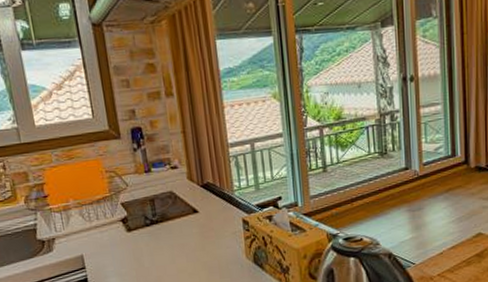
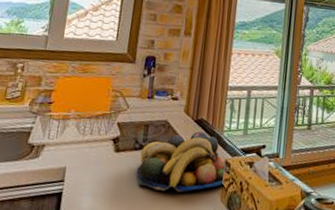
fruit bowl: none [153,195,247,260] -> present [136,131,226,193]

